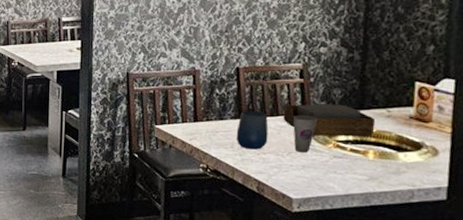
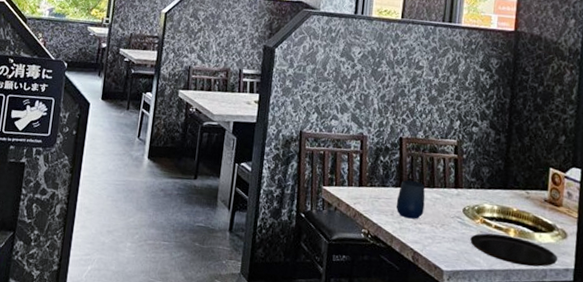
napkin holder: present [283,104,376,137] -> none [438,178,517,215]
cup: present [293,114,317,153] -> none [446,188,468,226]
plate: none [322,157,428,188] -> present [470,233,558,267]

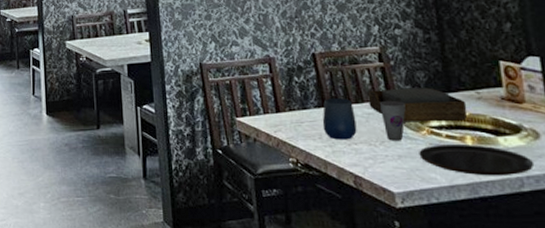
napkin holder: none [438,178,517,215] -> present [368,87,468,122]
cup: none [446,188,468,226] -> present [380,100,406,141]

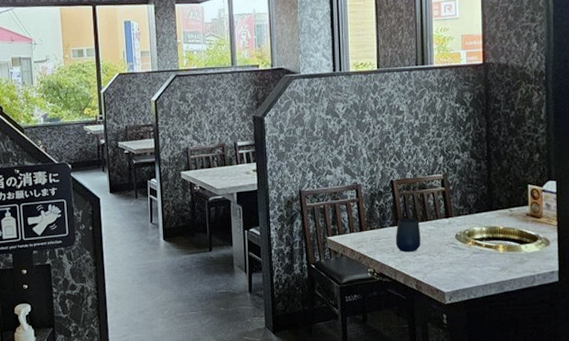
napkin holder: present [368,87,468,122] -> none [431,207,502,236]
cup: present [380,100,406,141] -> none [440,218,458,252]
plate: present [419,143,535,176] -> none [465,251,544,276]

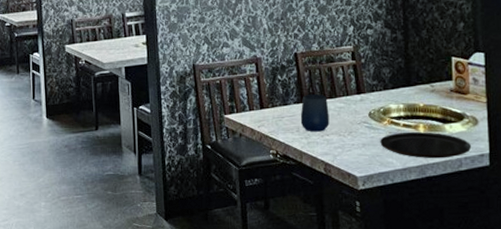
plate: none [465,251,544,276] -> present [380,131,472,159]

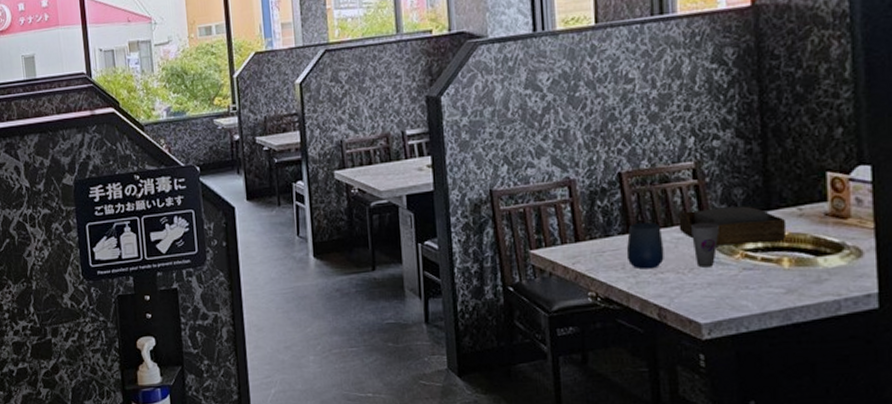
napkin holder: none [340,82,422,114] -> present [678,206,787,246]
cup: none [351,94,372,131] -> present [691,222,719,268]
plate: present [380,131,472,159] -> none [731,267,854,301]

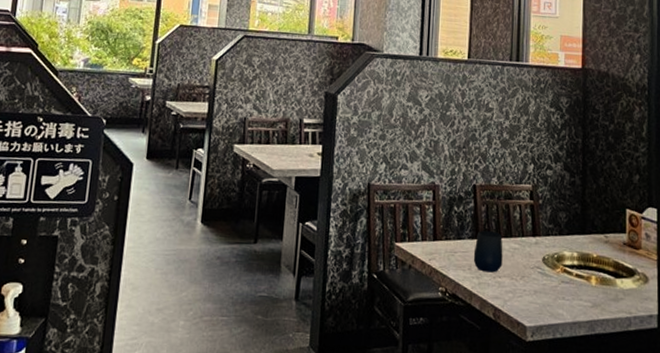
napkin holder: present [678,206,787,246] -> none [516,226,596,262]
cup: present [691,222,719,268] -> none [525,237,546,277]

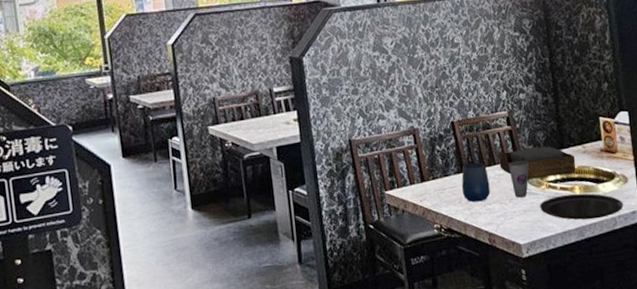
napkin holder: none [516,226,596,262] -> present [498,146,576,180]
cup: none [525,237,546,277] -> present [509,160,529,198]
plate: none [552,282,641,316] -> present [540,193,624,220]

